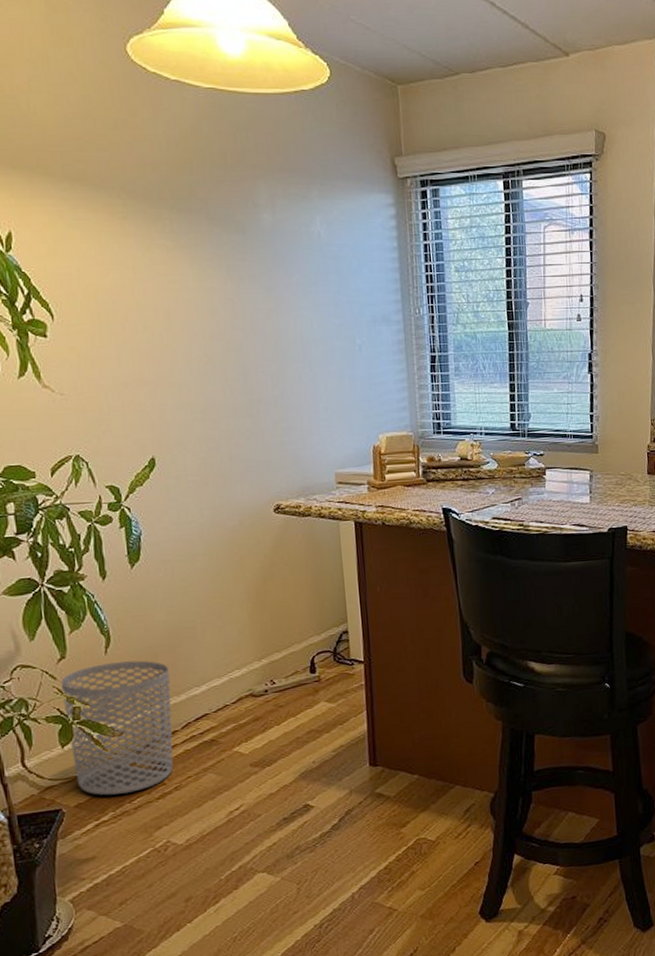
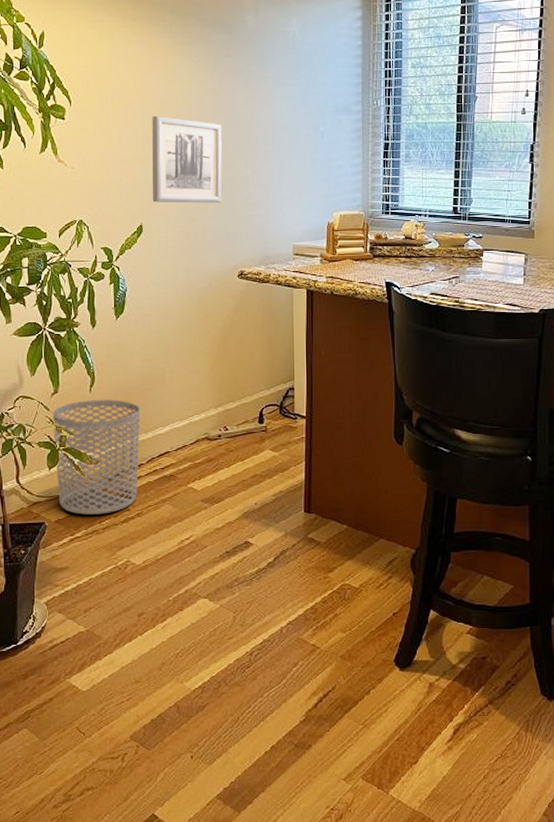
wall art: none [156,331,248,431] -> present [152,116,222,203]

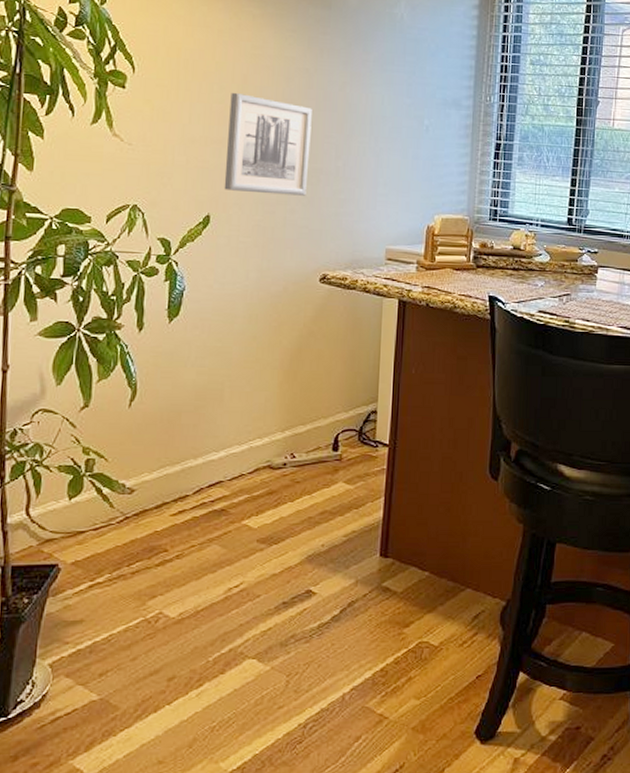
waste bin: present [52,400,140,515] -> none [78,417,190,556]

